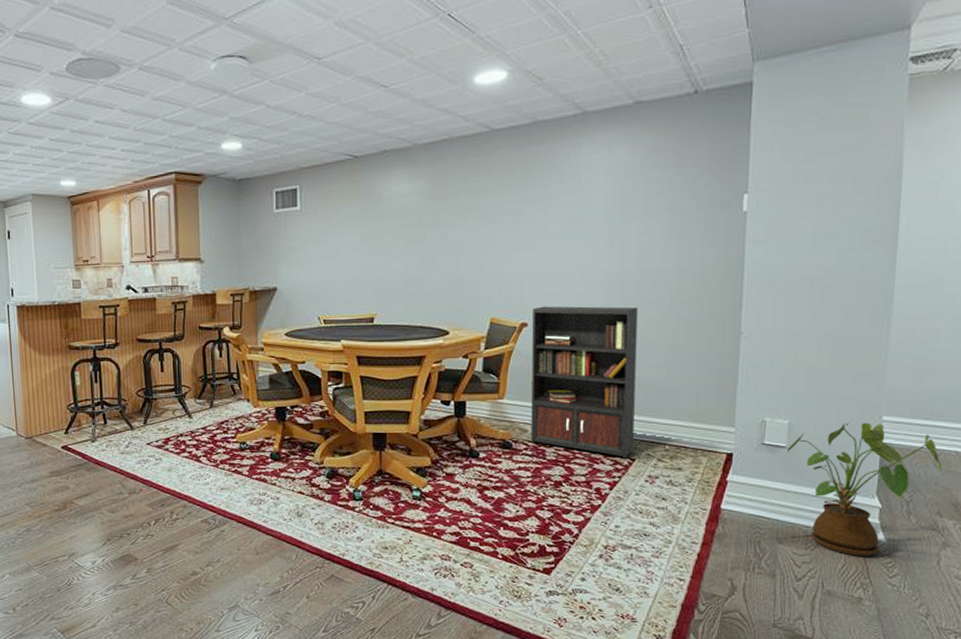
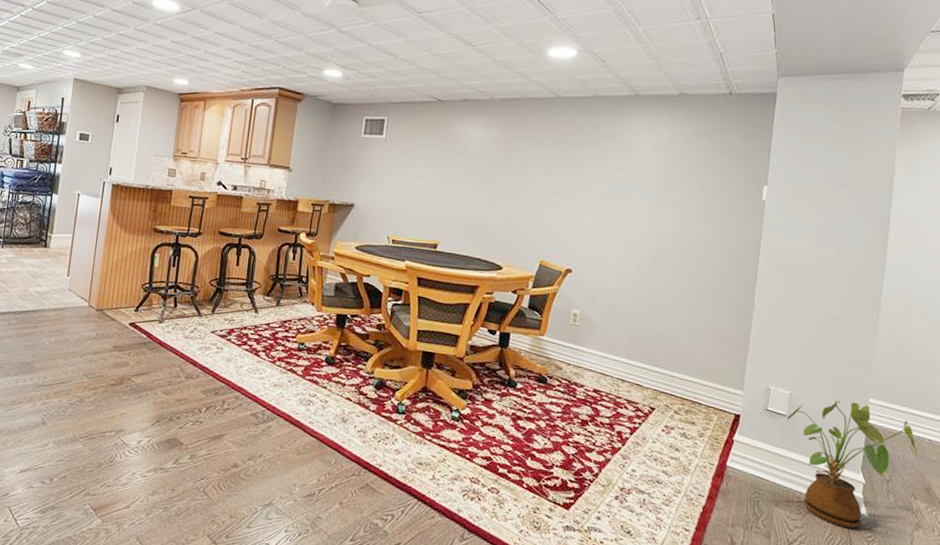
bookcase: present [531,306,668,459] -> none [564,256,685,407]

